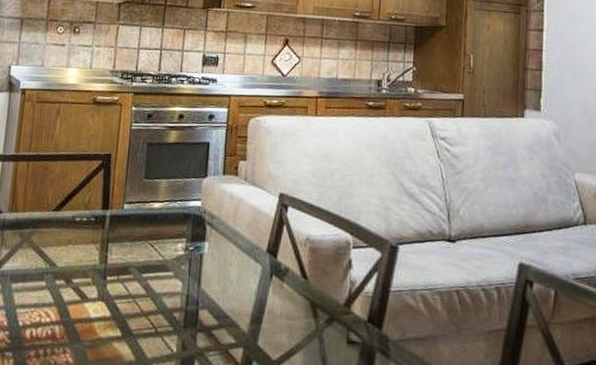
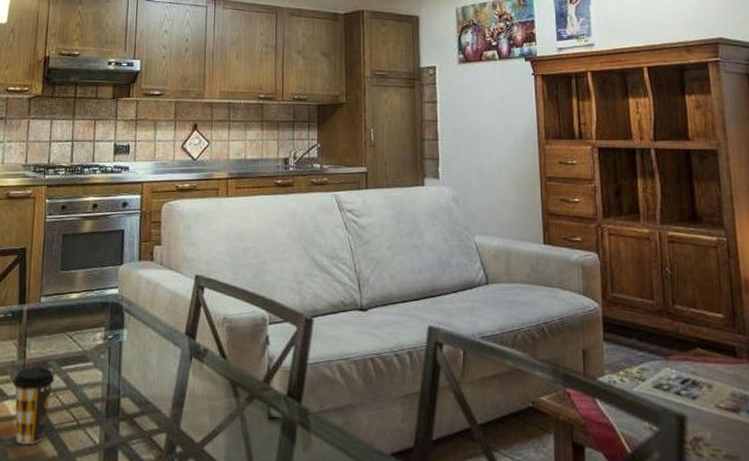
coffee cup: none [93,272,135,348] -> present [13,366,55,445]

